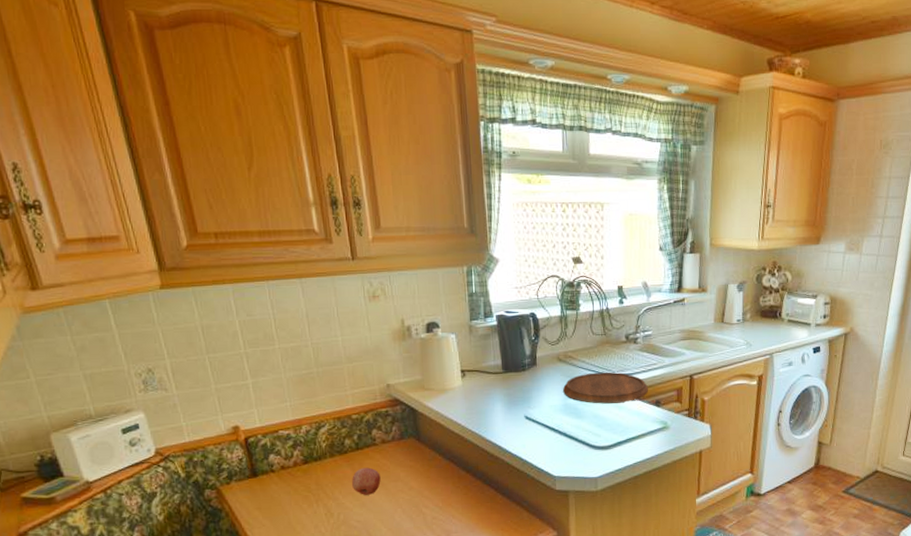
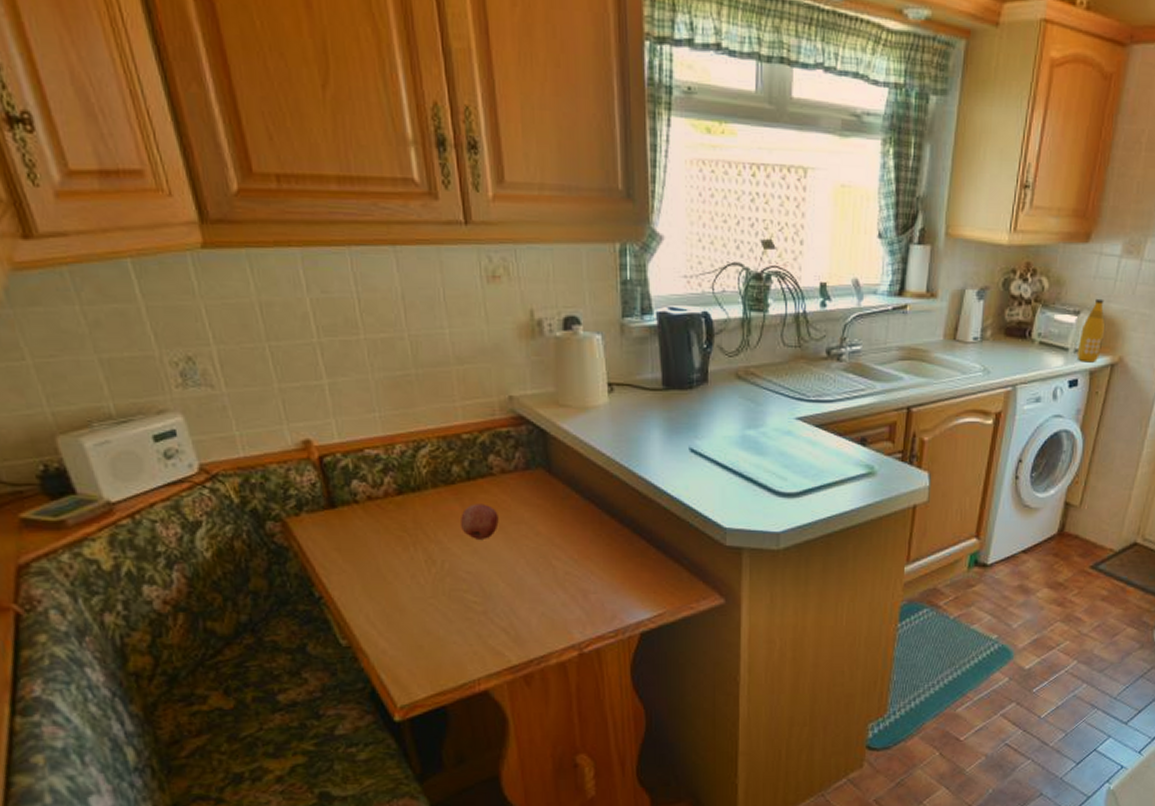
cutting board: present [563,372,648,404] -> none [741,396,852,438]
bottle: none [817,285,838,334] -> present [1077,298,1106,363]

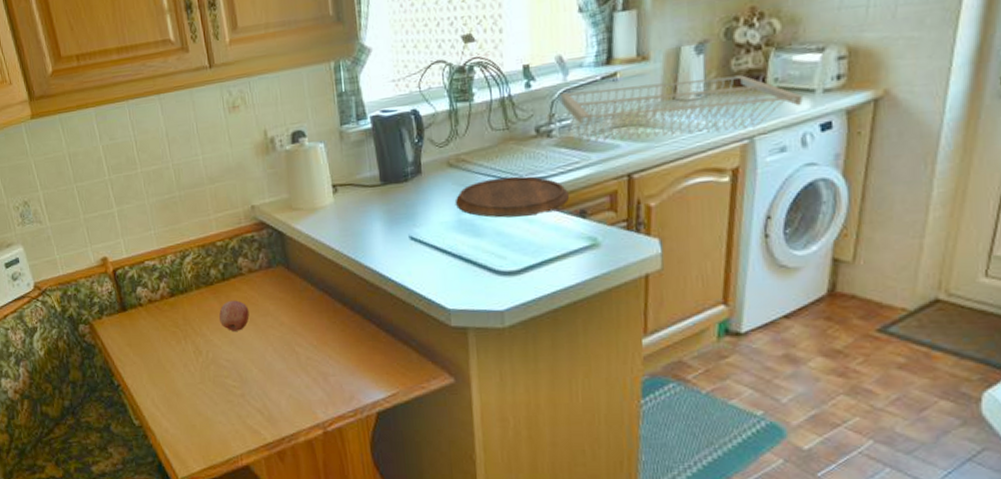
cutting board: none [741,396,852,438] -> present [456,176,569,218]
dish rack: none [852,317,1058,378] -> present [559,75,803,143]
bottle: present [1077,298,1106,363] -> none [826,29,861,102]

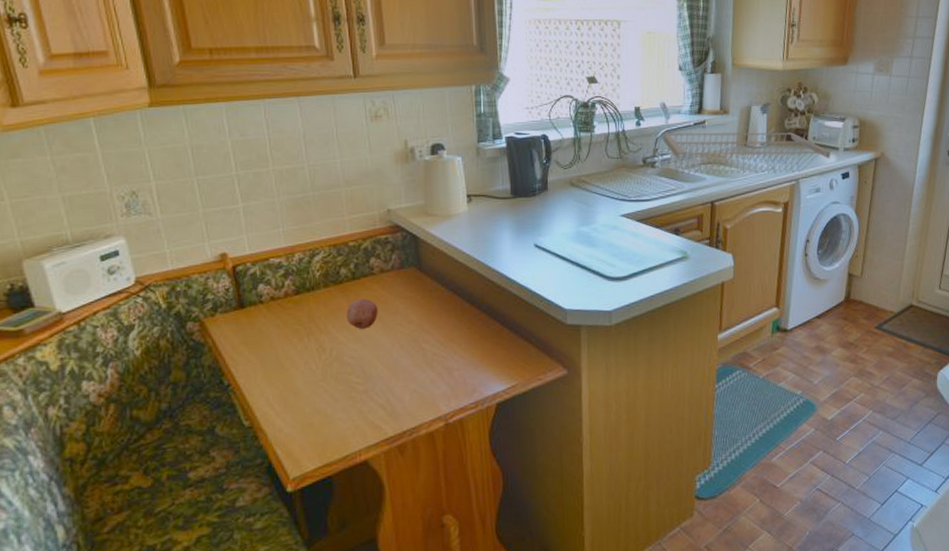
cutting board: present [456,176,569,218] -> none [576,197,666,232]

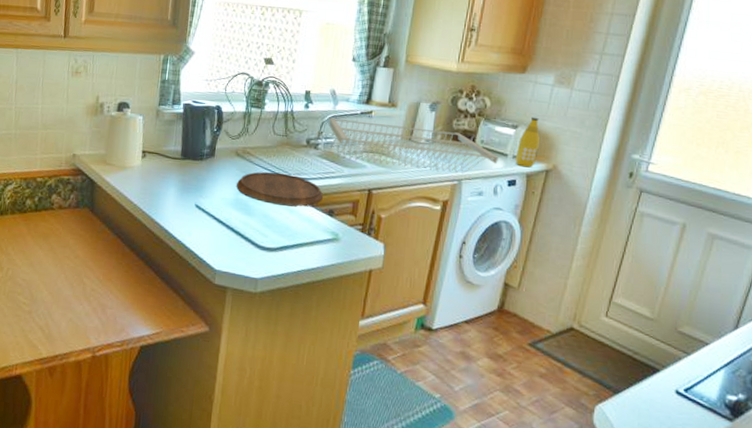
fruit: present [347,298,378,329] -> none [25,229,52,256]
cutting board: none [576,197,666,232] -> present [237,171,323,207]
bottle: none [846,107,867,158] -> present [515,117,541,168]

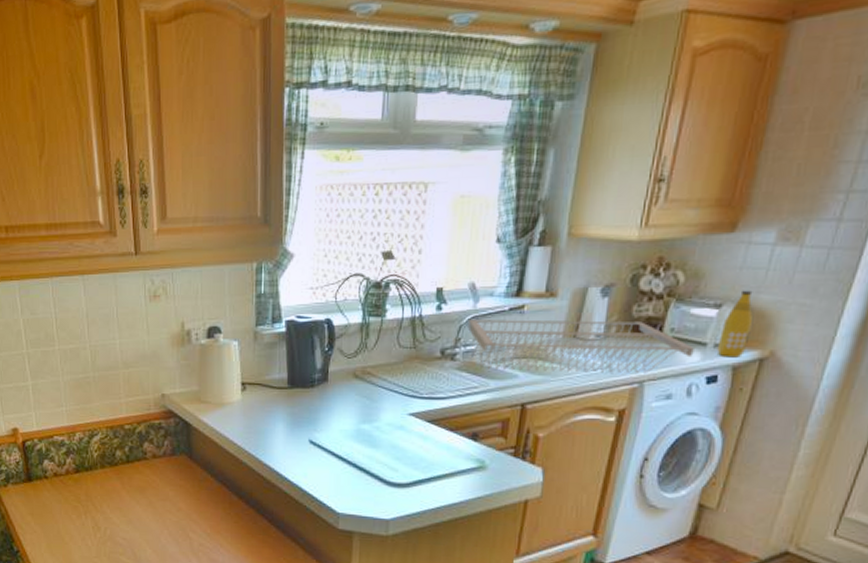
cutting board: present [237,171,323,207] -> none [357,393,464,433]

